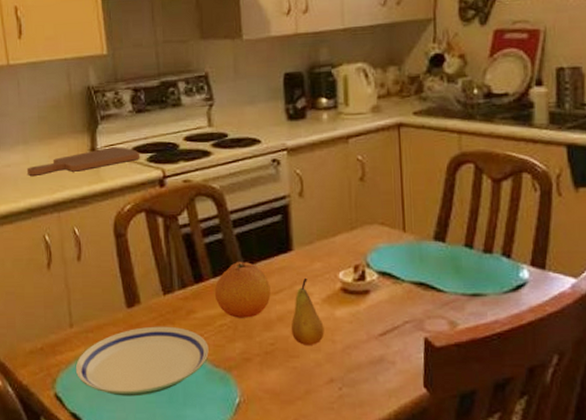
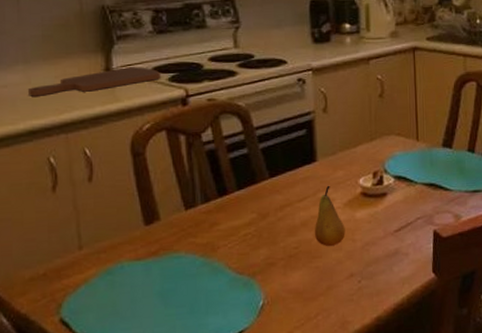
plate: present [76,326,209,397] -> none [86,239,232,313]
fruit: present [214,261,271,318] -> none [239,173,295,227]

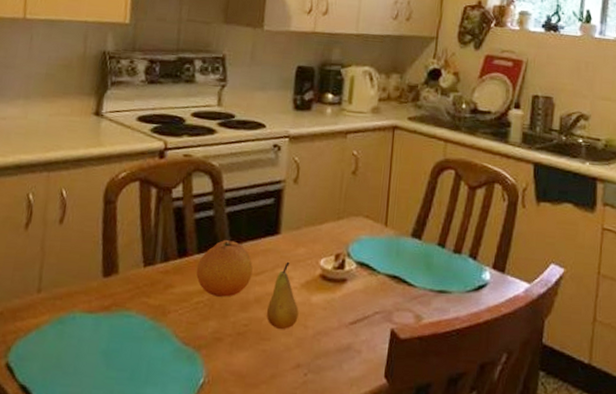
cutting board: present [27,67,162,96] -> none [22,113,145,133]
fruit: none [239,173,295,227] -> present [196,239,253,297]

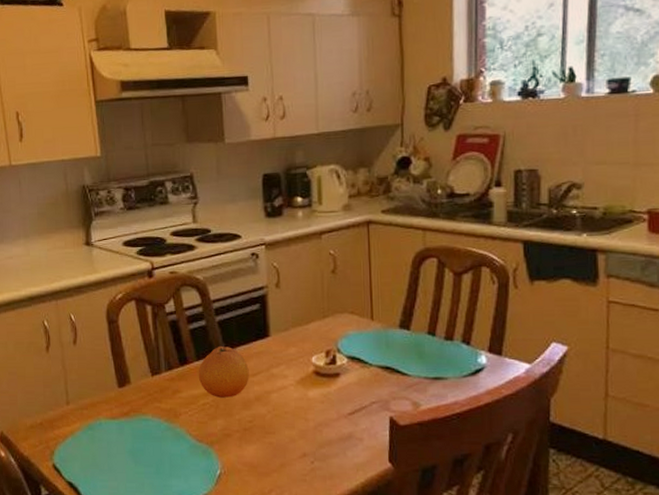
fruit: present [266,261,299,329] -> none [267,361,298,423]

